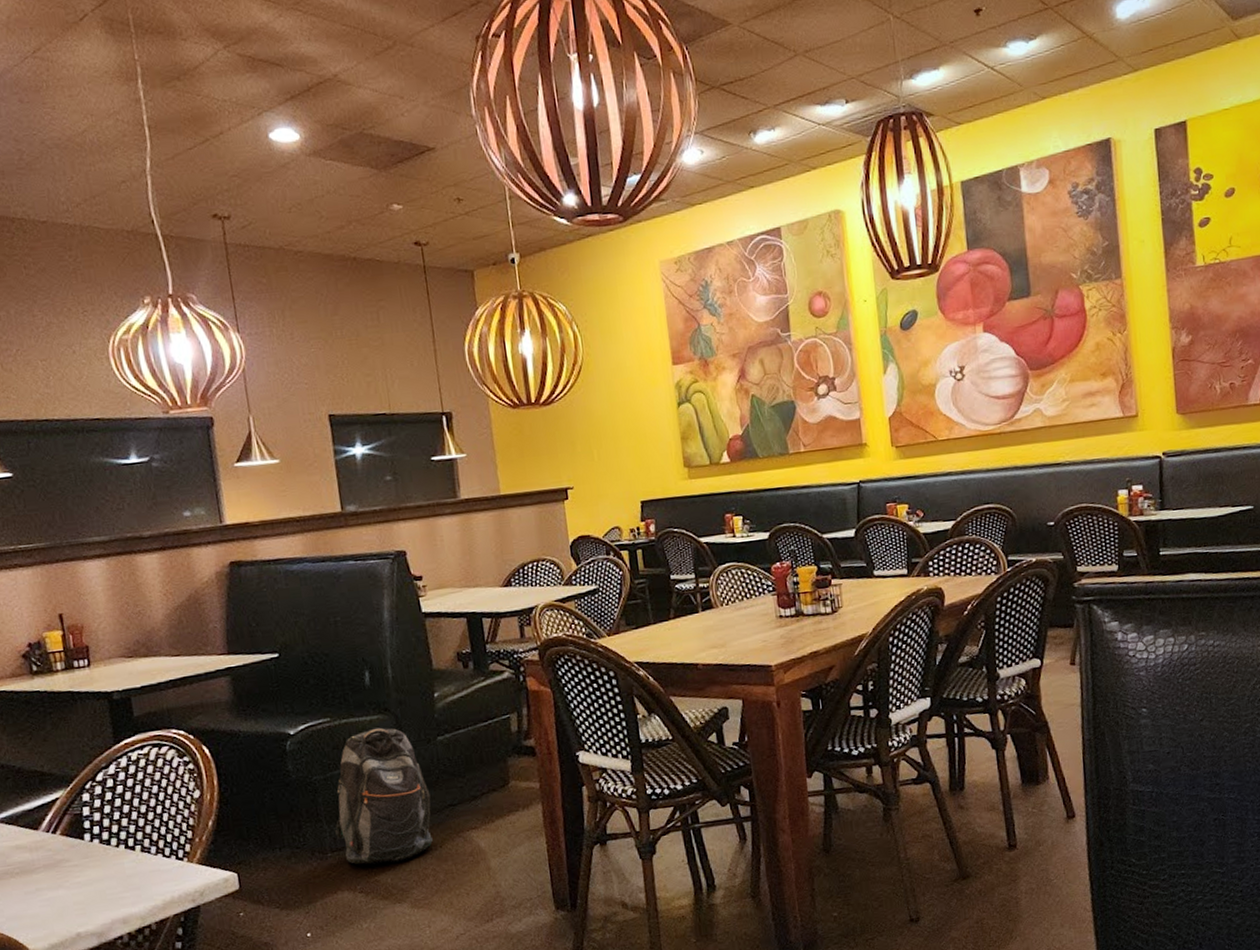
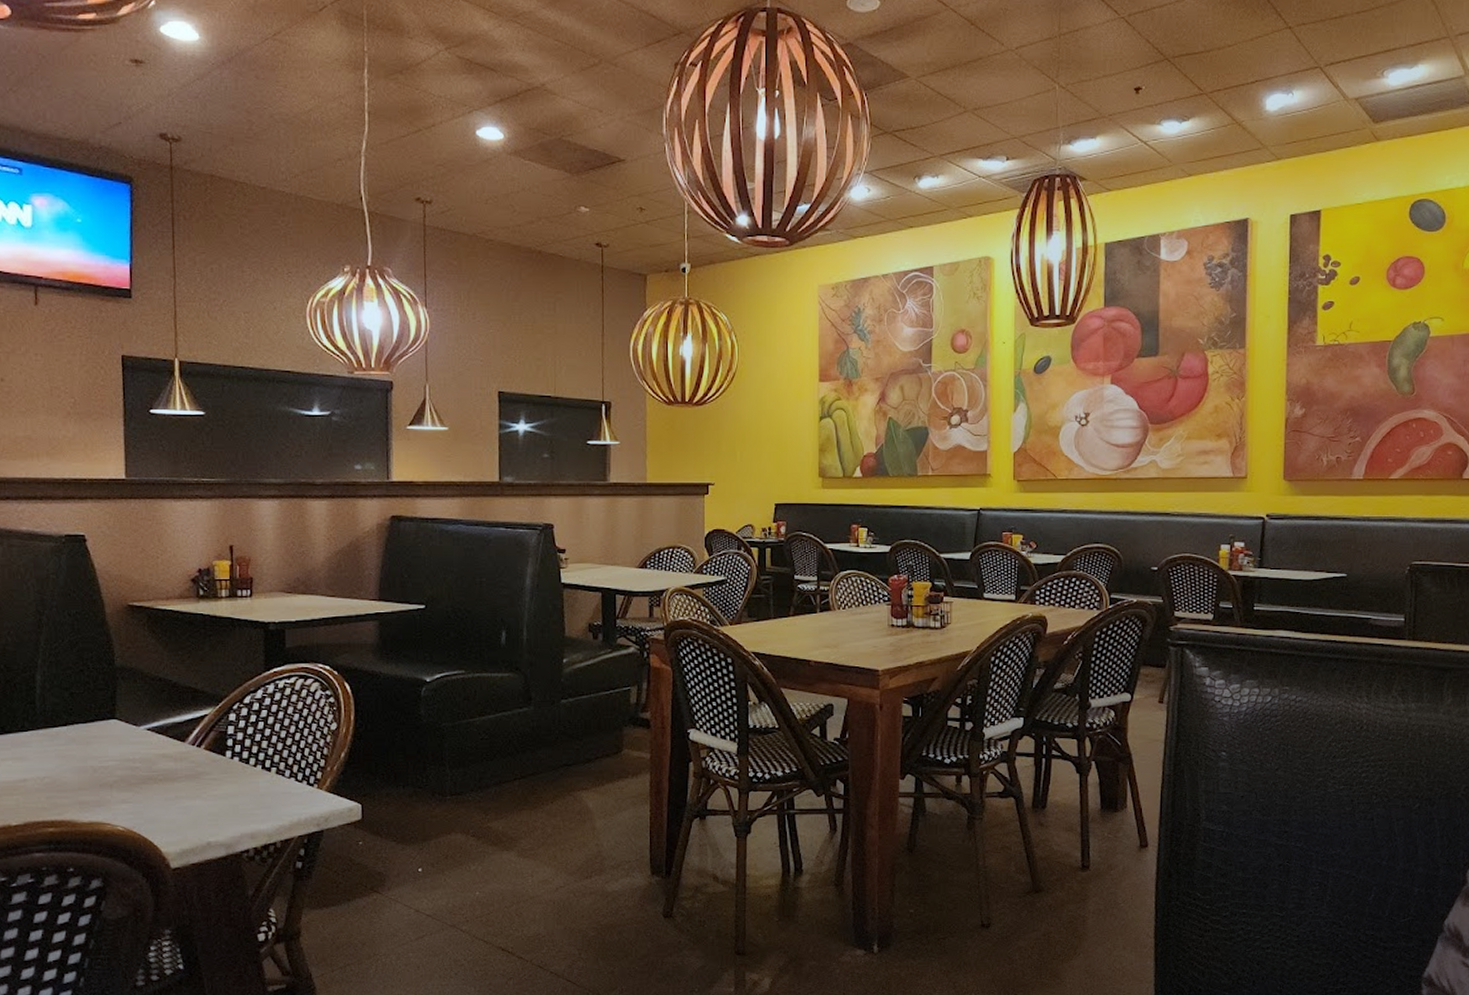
backpack: present [335,727,433,866] -> none [456,685,548,813]

